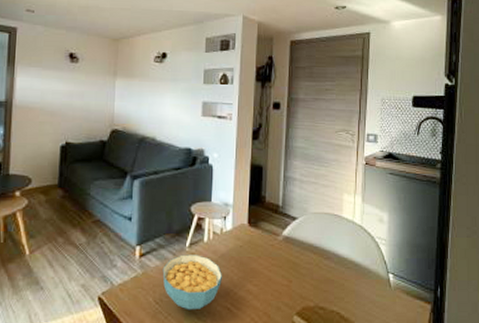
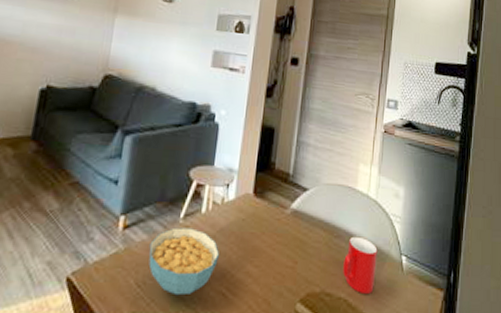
cup: none [334,258,365,307] -> present [343,236,378,293]

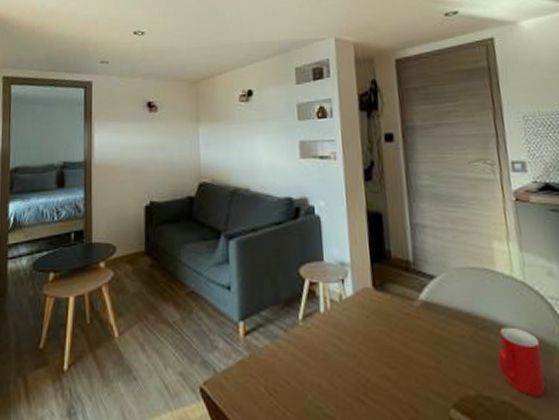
cereal bowl: present [148,227,219,296] -> none [273,330,349,404]

